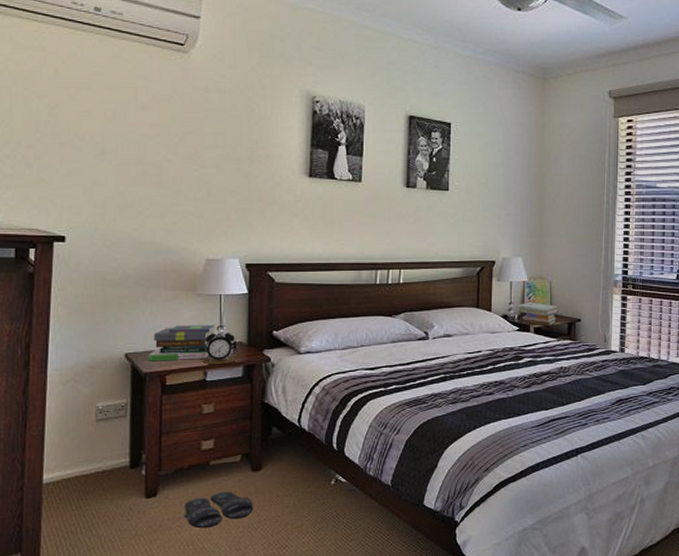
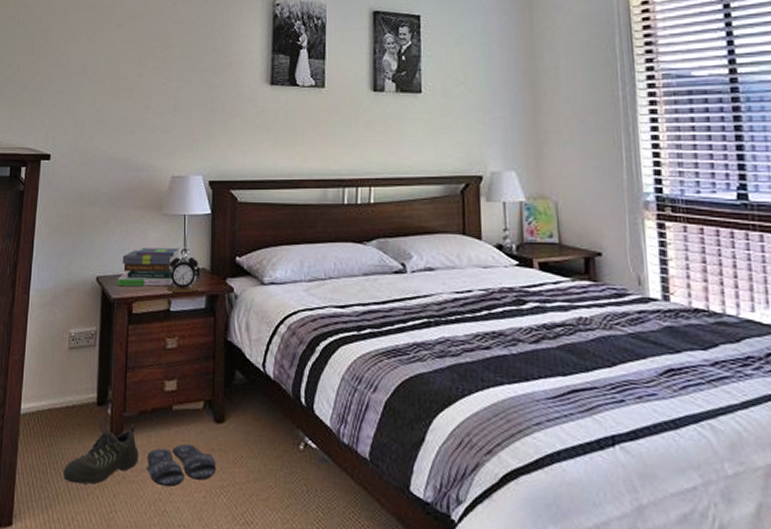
shoe: none [94,477,175,538] -> present [62,416,139,484]
books: present [518,302,558,326] -> none [515,228,569,261]

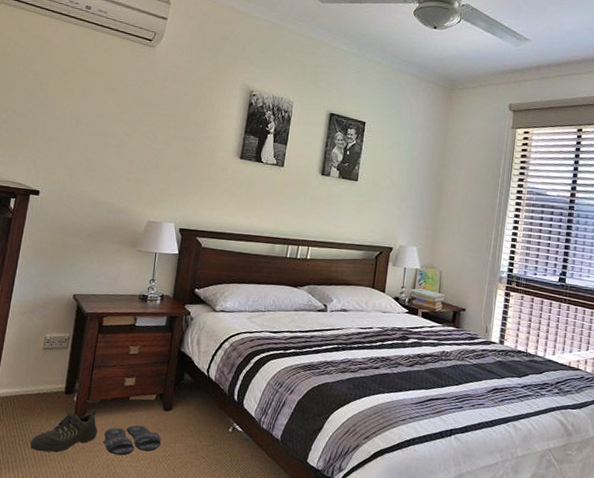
books: present [117,248,180,287] -> none [91,275,149,307]
alarm clock: present [167,254,200,294] -> none [134,283,163,313]
books: none [515,228,569,261] -> present [409,288,445,312]

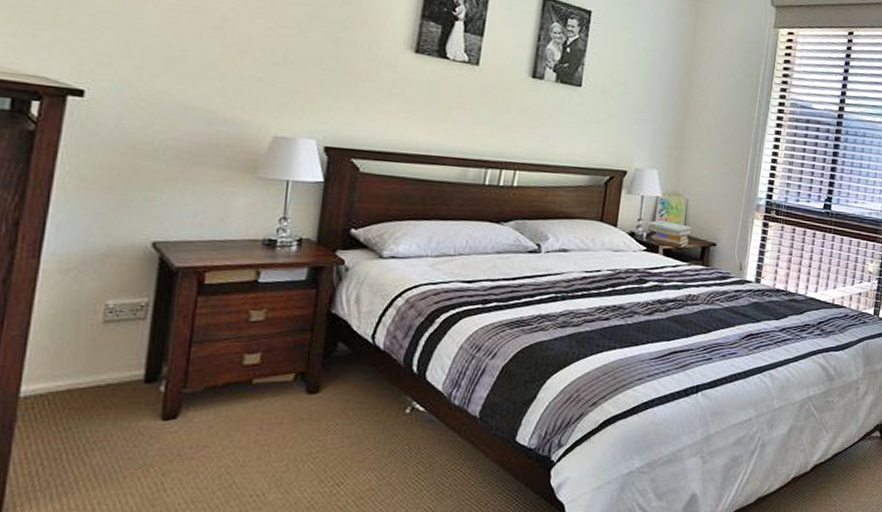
shoe: present [29,402,98,452] -> none [86,394,202,467]
slippers: present [103,425,161,455] -> none [211,416,304,458]

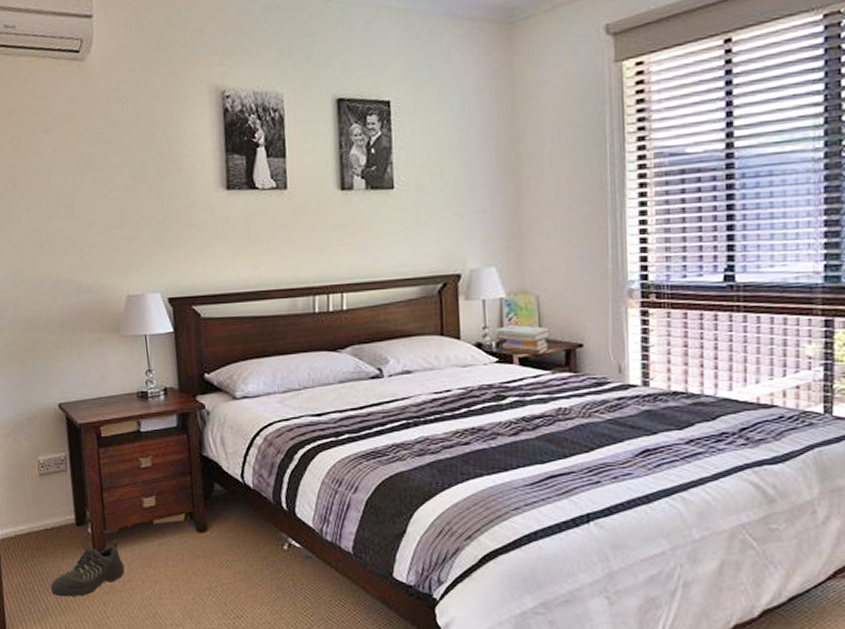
shoe: none [86,394,202,467] -> present [50,535,125,597]

